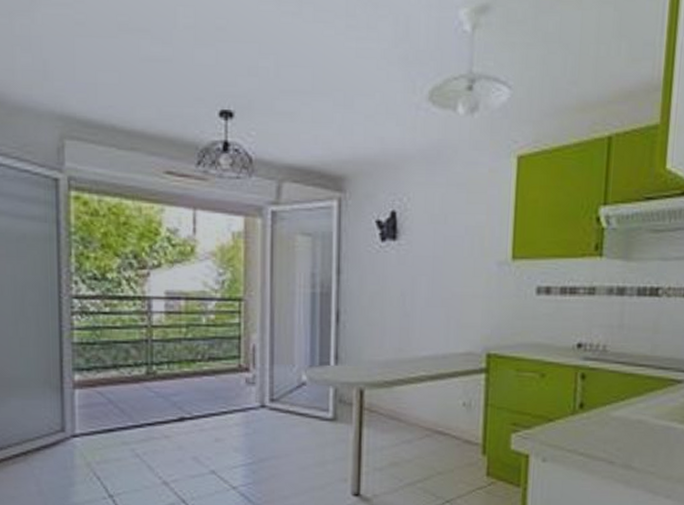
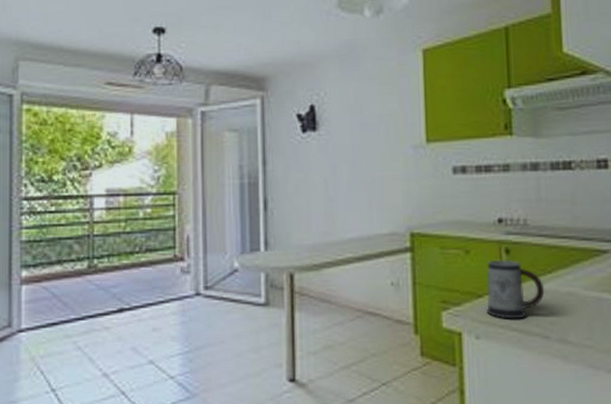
mug: none [556,385,616,444] -> present [487,259,545,319]

